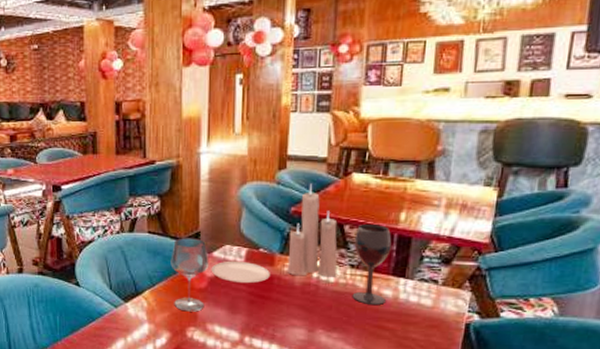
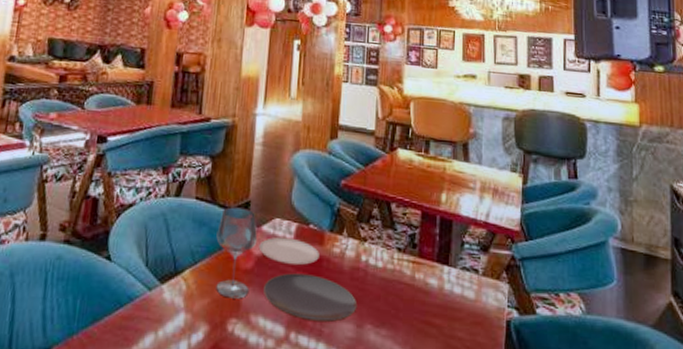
plate: none [218,290,309,329] -> present [263,273,358,323]
candle: present [286,183,338,277] -> none [335,156,386,262]
wine glass: present [352,223,392,305] -> none [399,202,435,296]

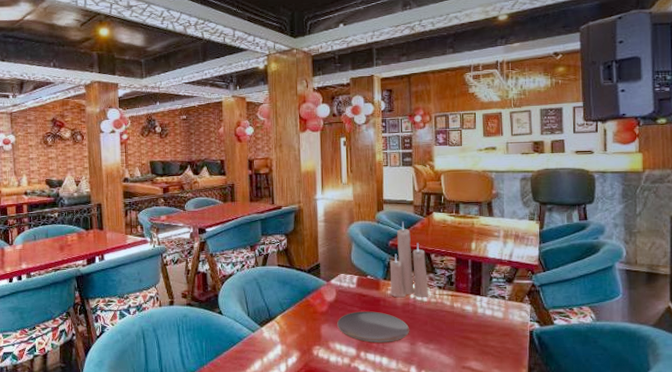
wine glass: present [216,207,258,299] -> none [297,269,329,333]
plate: present [258,237,319,266] -> none [330,287,377,306]
candle: none [335,156,386,262] -> present [389,221,429,297]

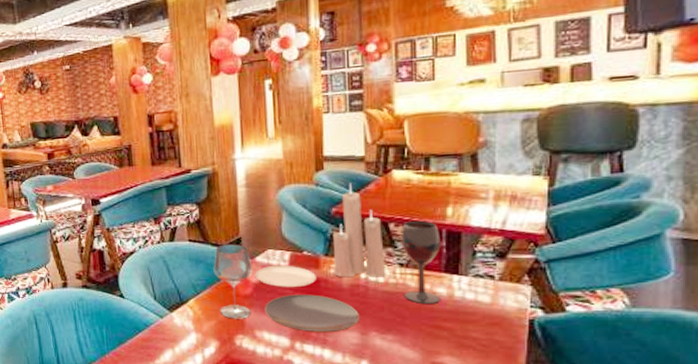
wine glass: none [297,269,329,333] -> present [213,244,253,319]
plate: none [330,287,377,306] -> present [255,265,316,288]
wine glass: none [439,252,468,319] -> present [401,220,441,304]

